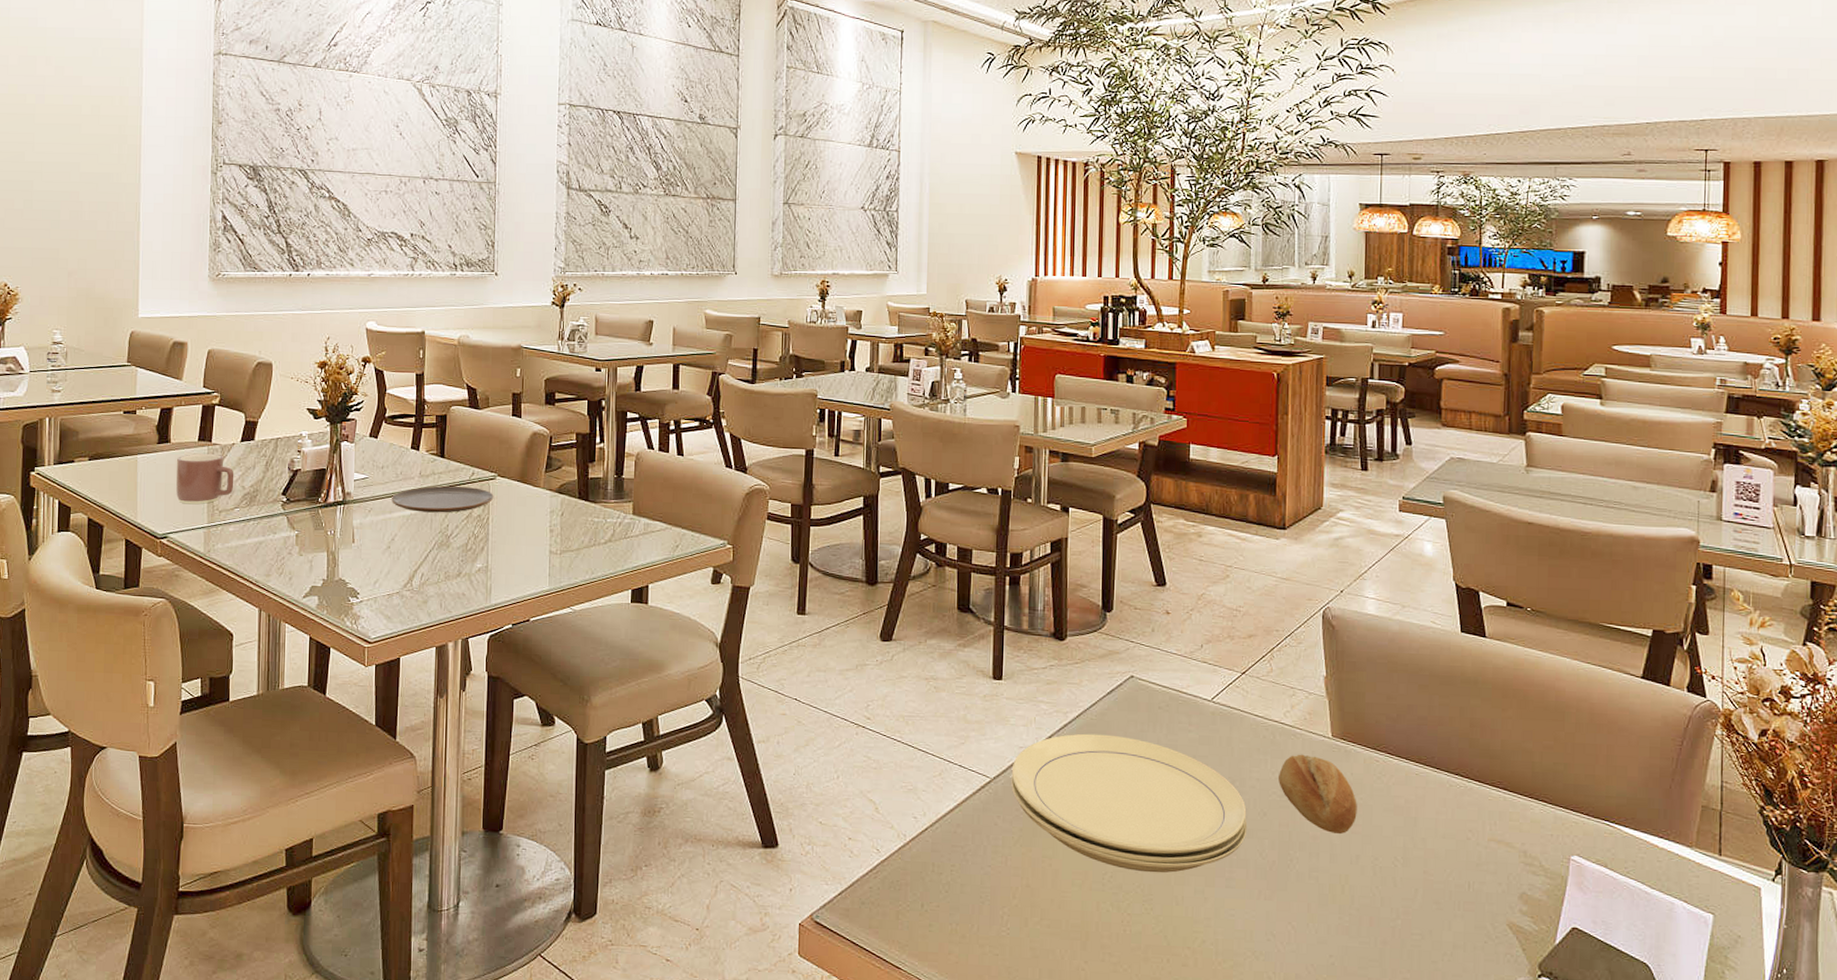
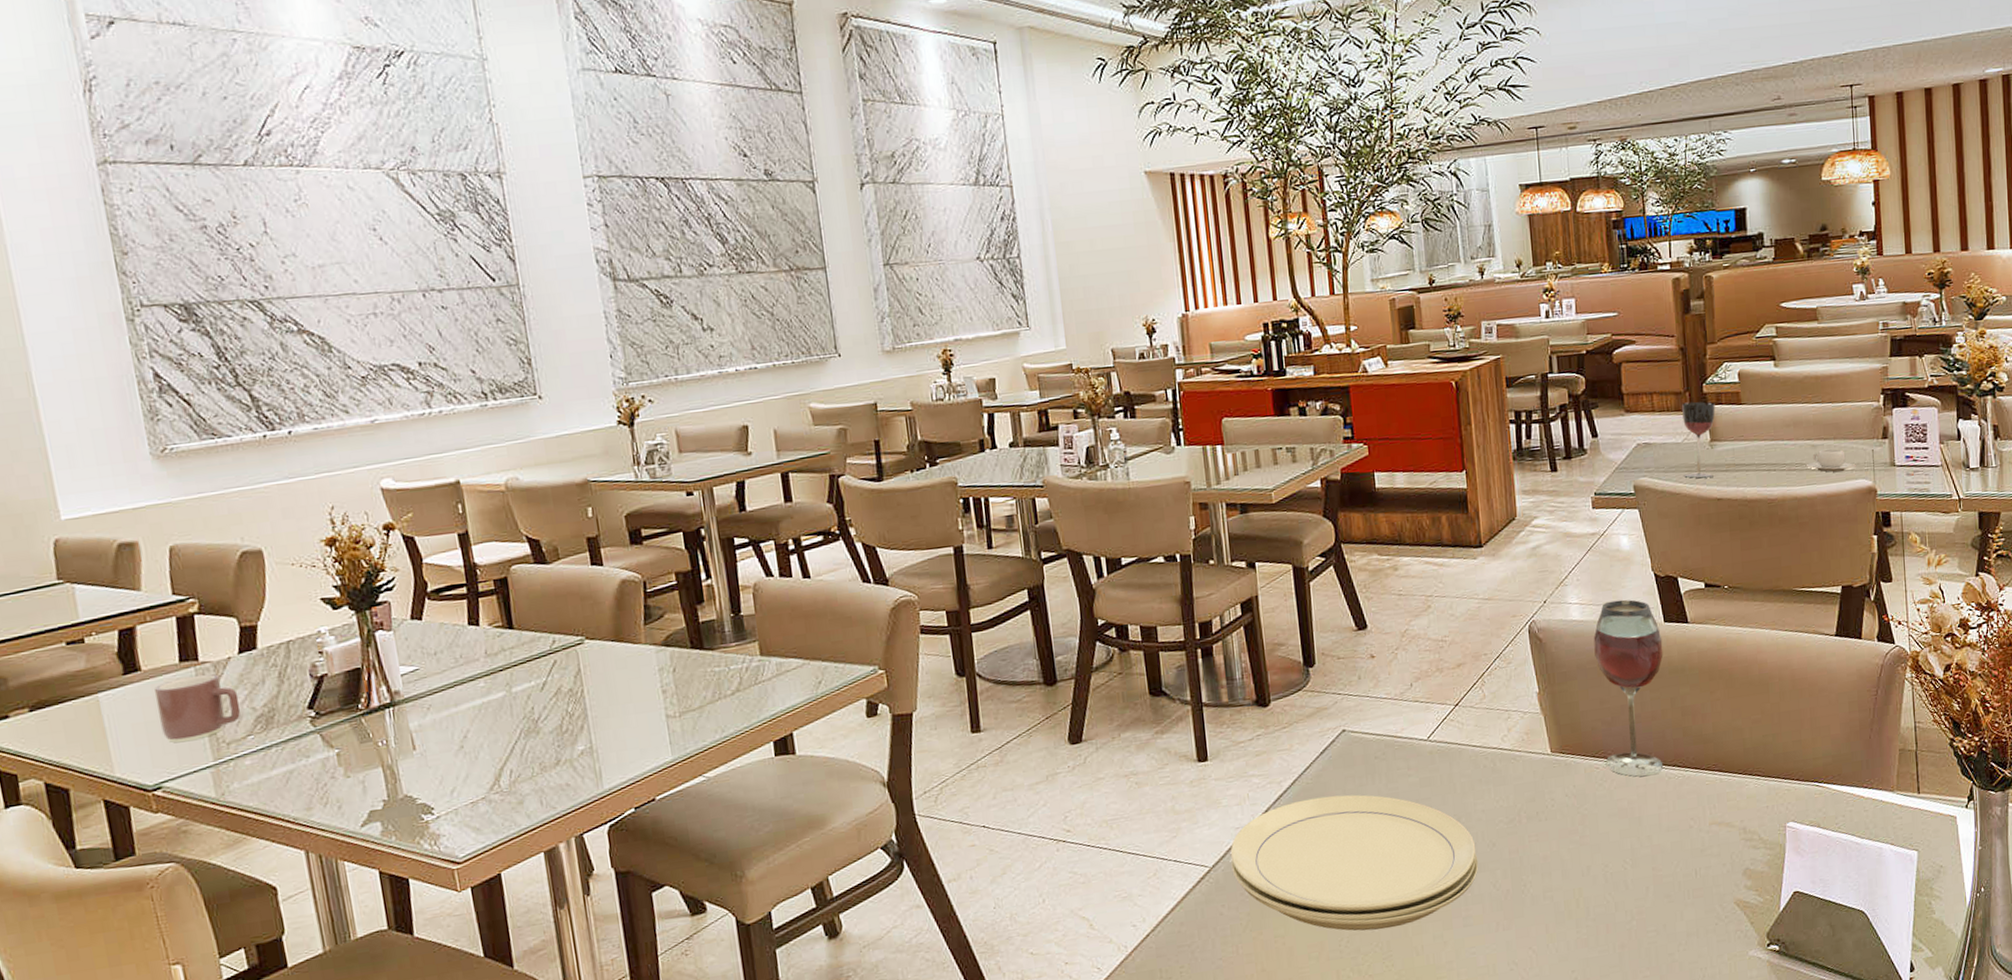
plate: present [392,485,494,513] -> none [454,657,585,699]
bread roll: present [1277,754,1357,835] -> none [1502,775,1584,850]
wineglass: none [1386,602,1457,780] -> present [1593,599,1664,777]
wineglass: none [1496,425,1535,501] -> present [1682,401,1716,479]
teacup: none [1624,492,1680,517] -> present [1805,448,1857,472]

